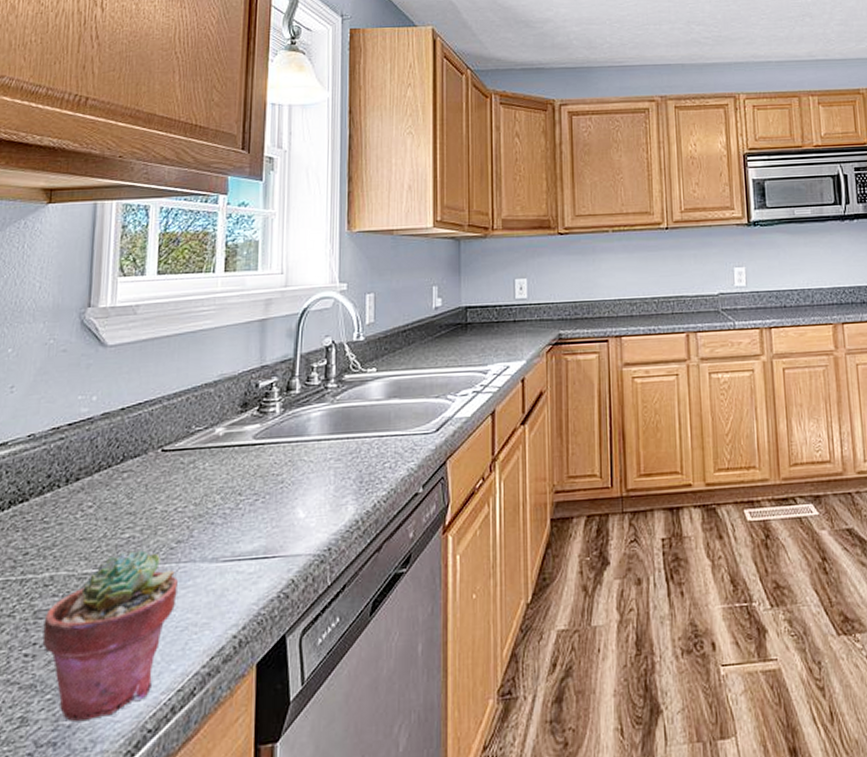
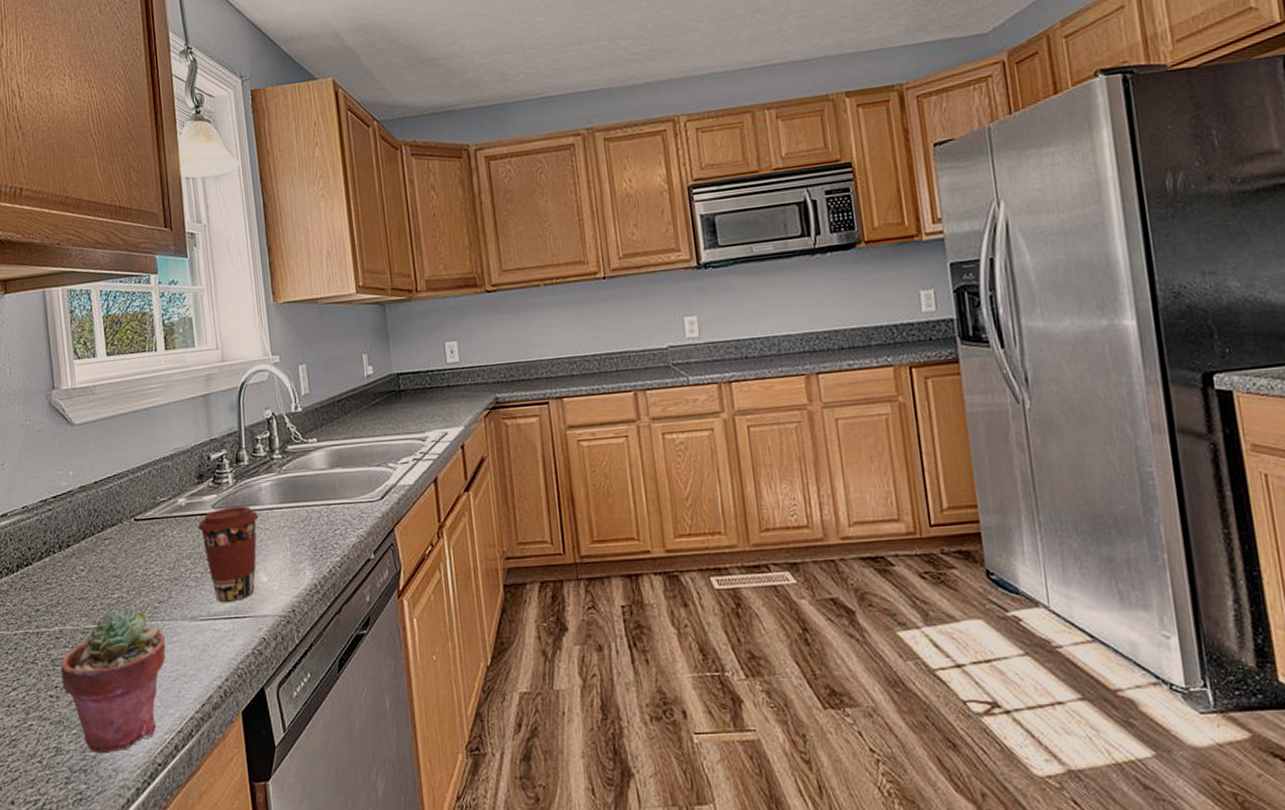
coffee cup: none [234,436,304,541] -> present [198,505,259,602]

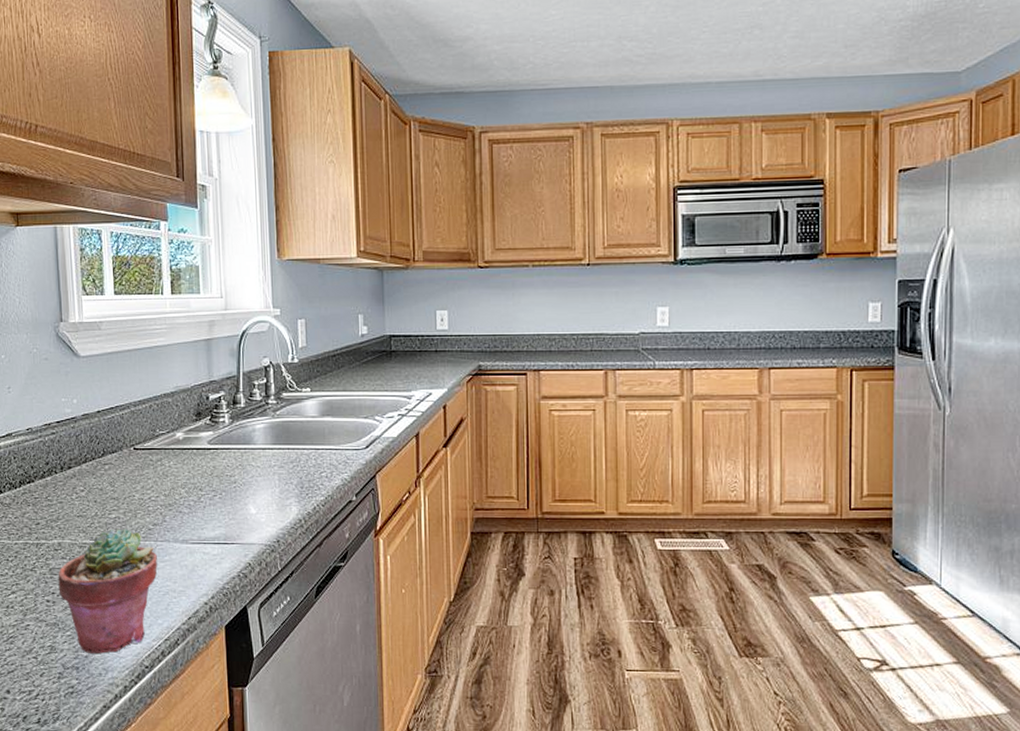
coffee cup: present [198,505,259,602] -> none [193,443,251,529]

